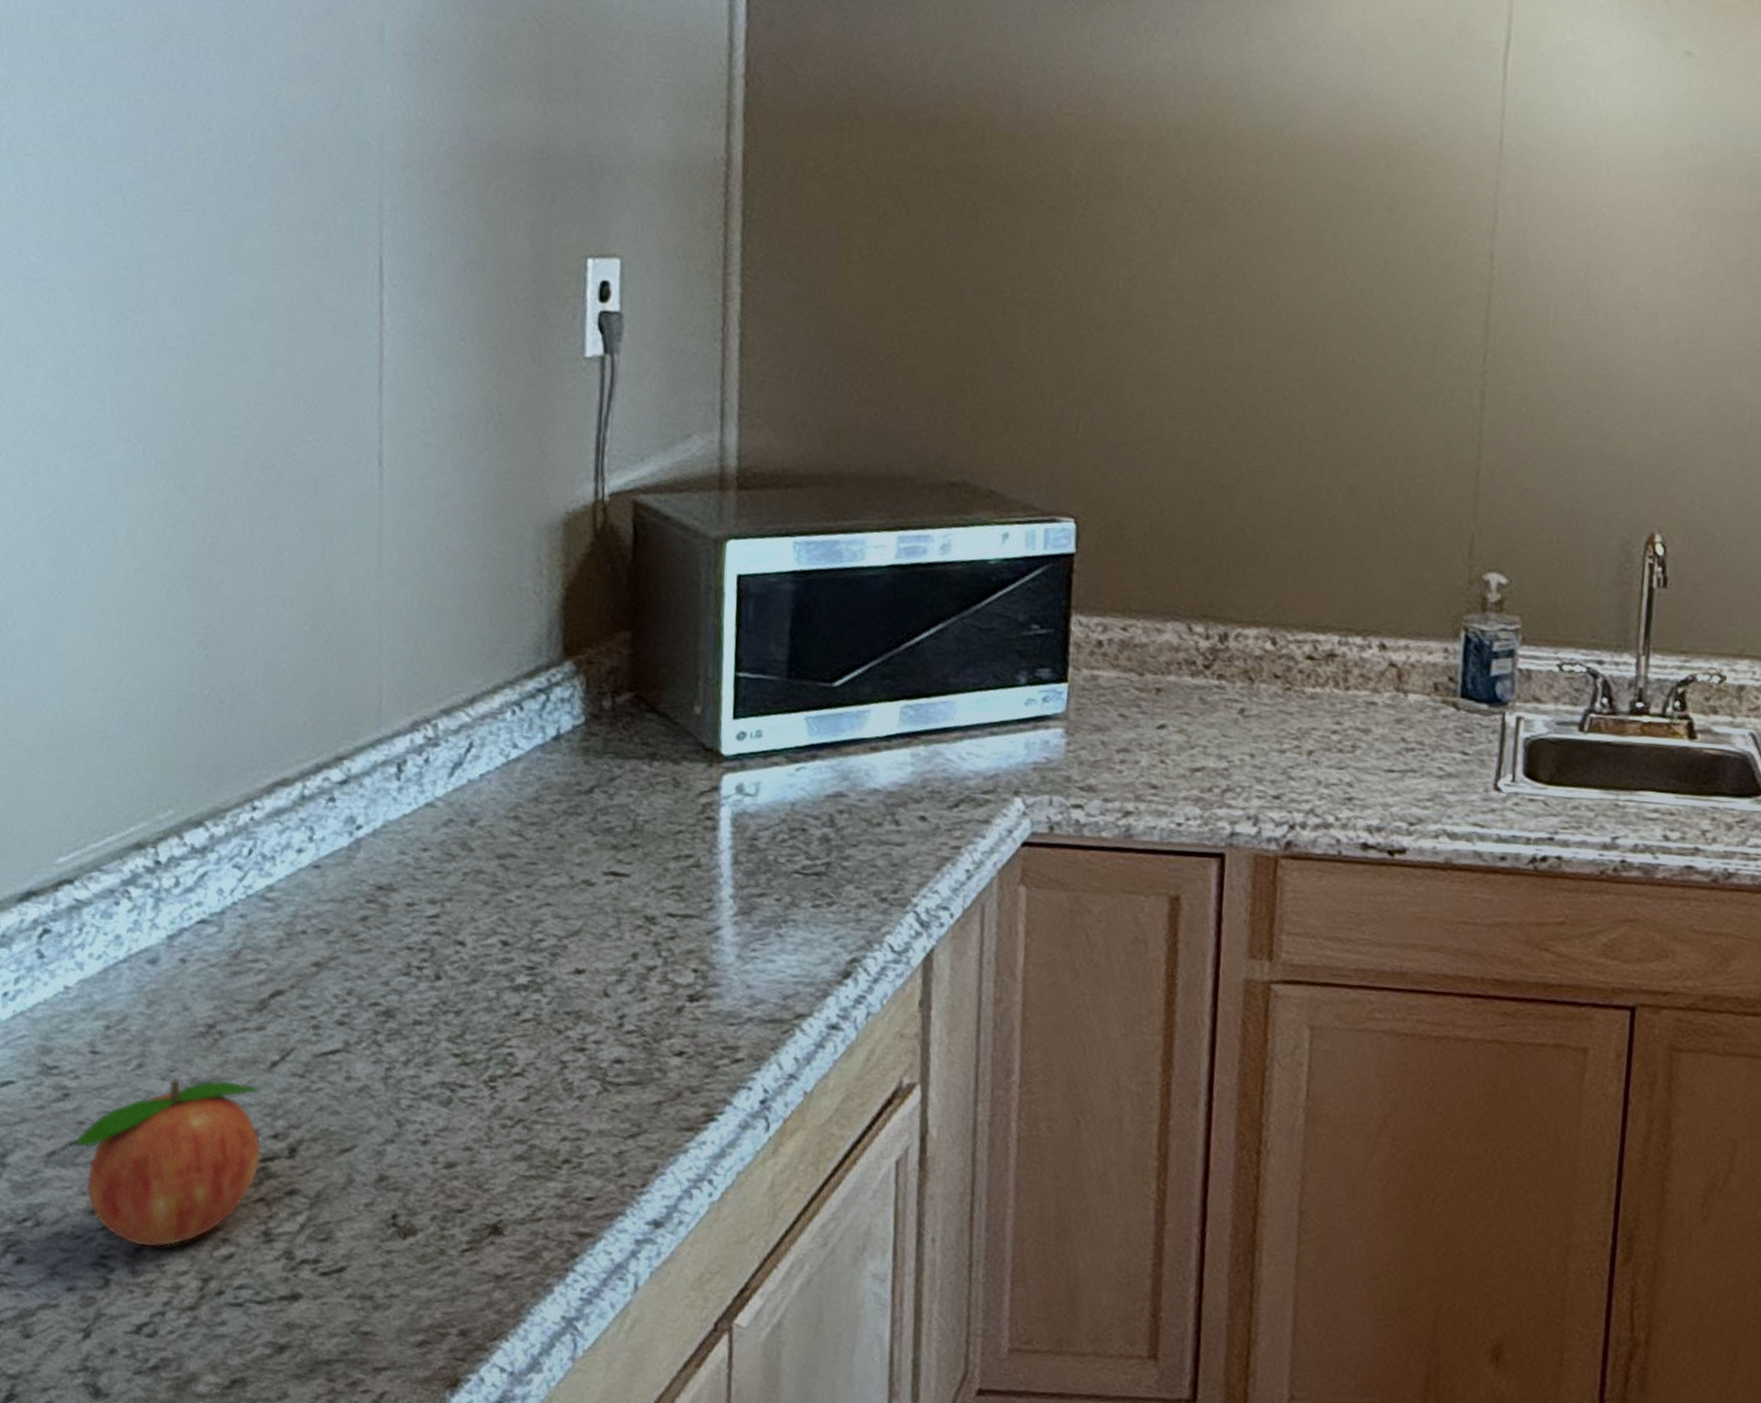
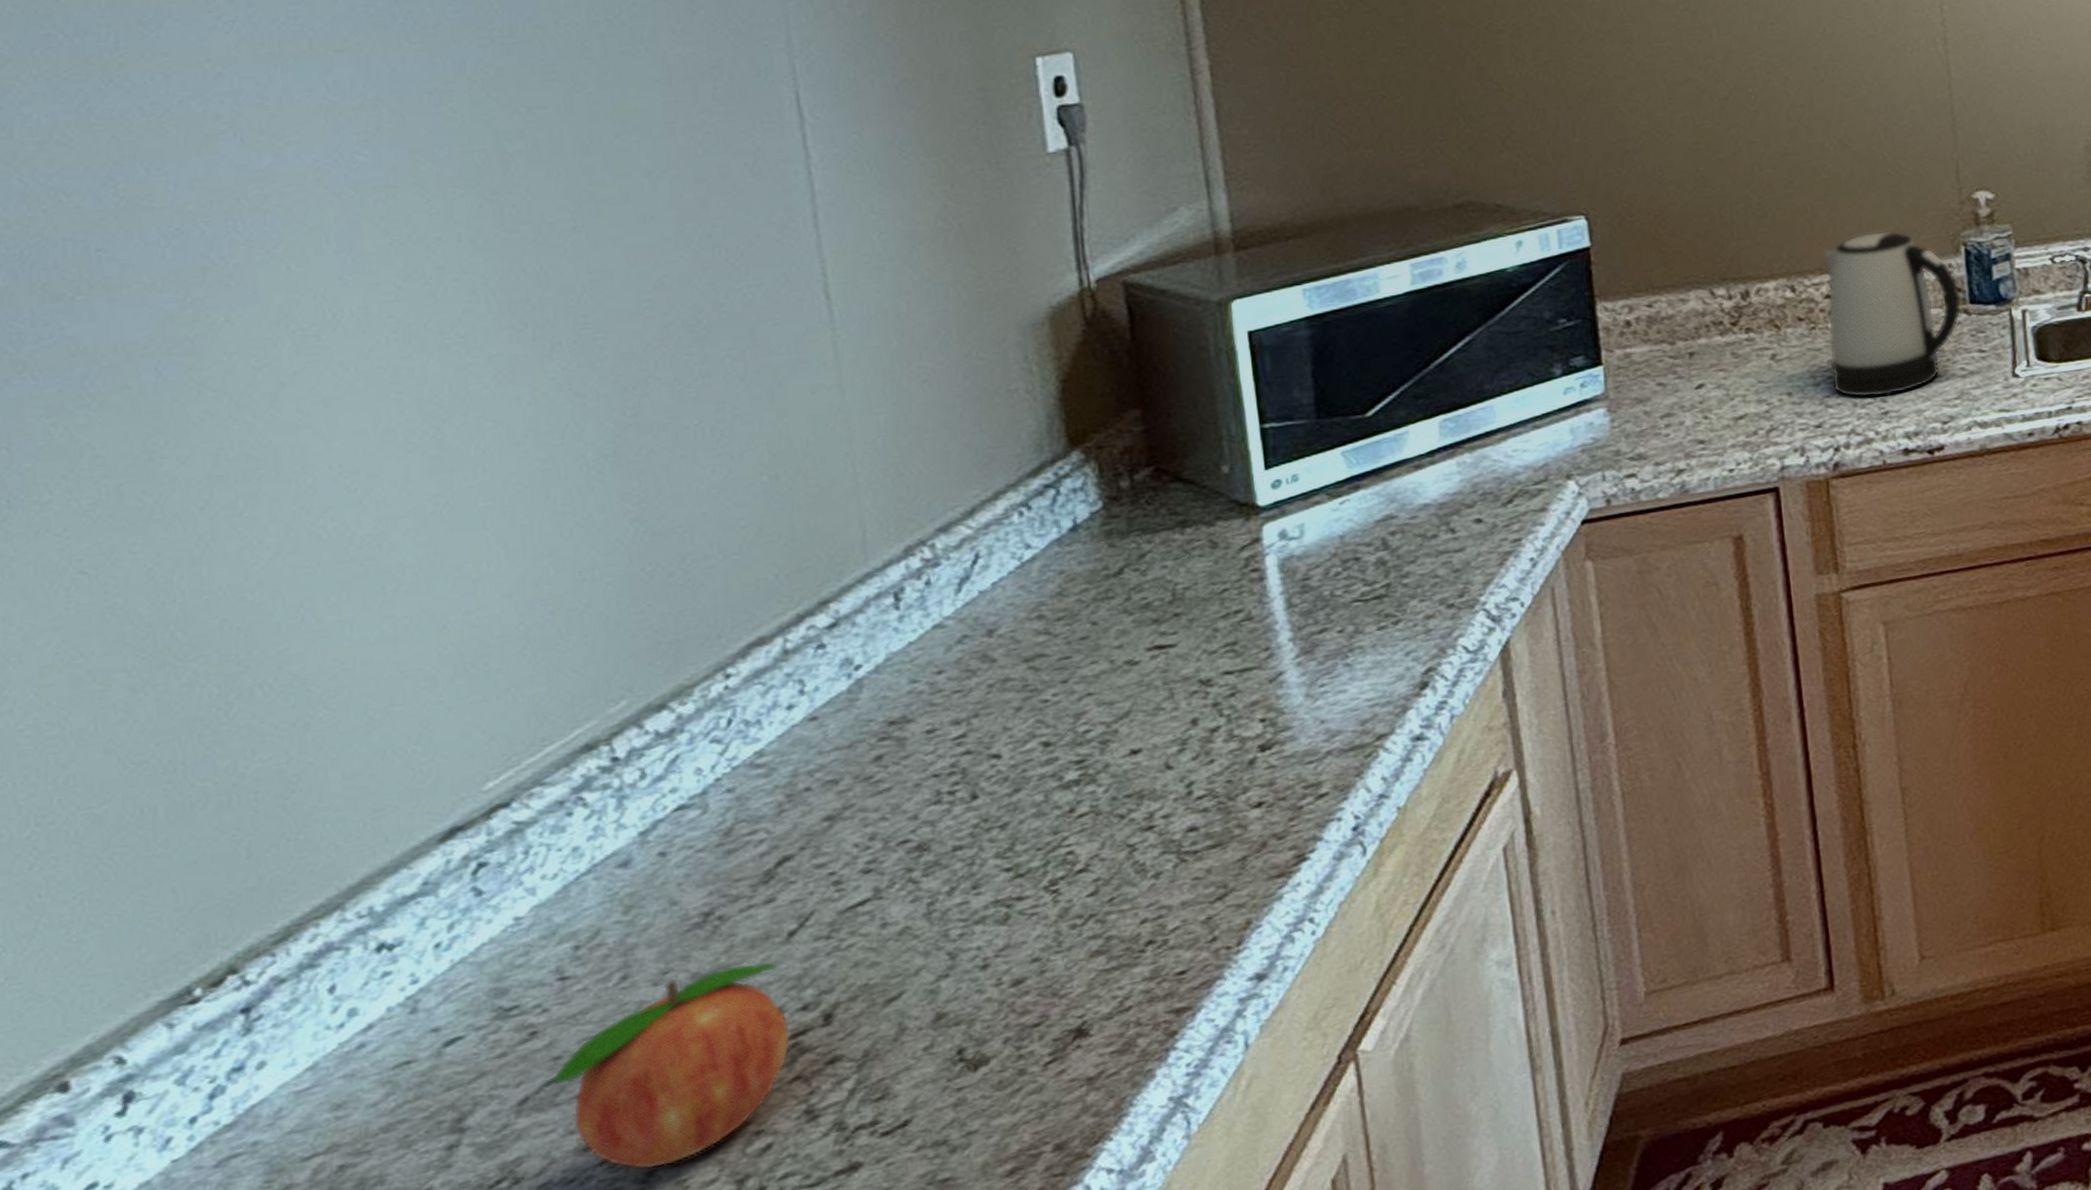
kettle: none [1298,595,1452,781] -> present [1822,231,1962,398]

